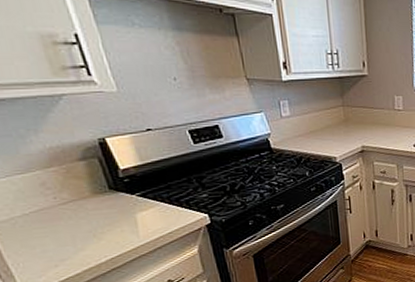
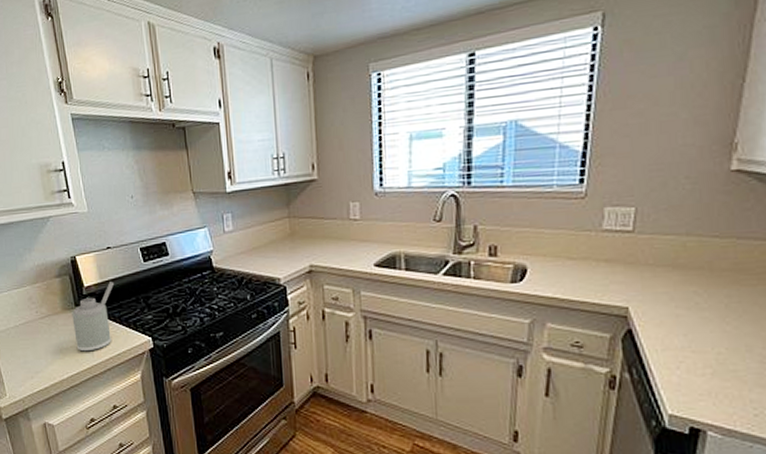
soap dispenser: none [105,163,160,234] -> present [72,282,115,352]

